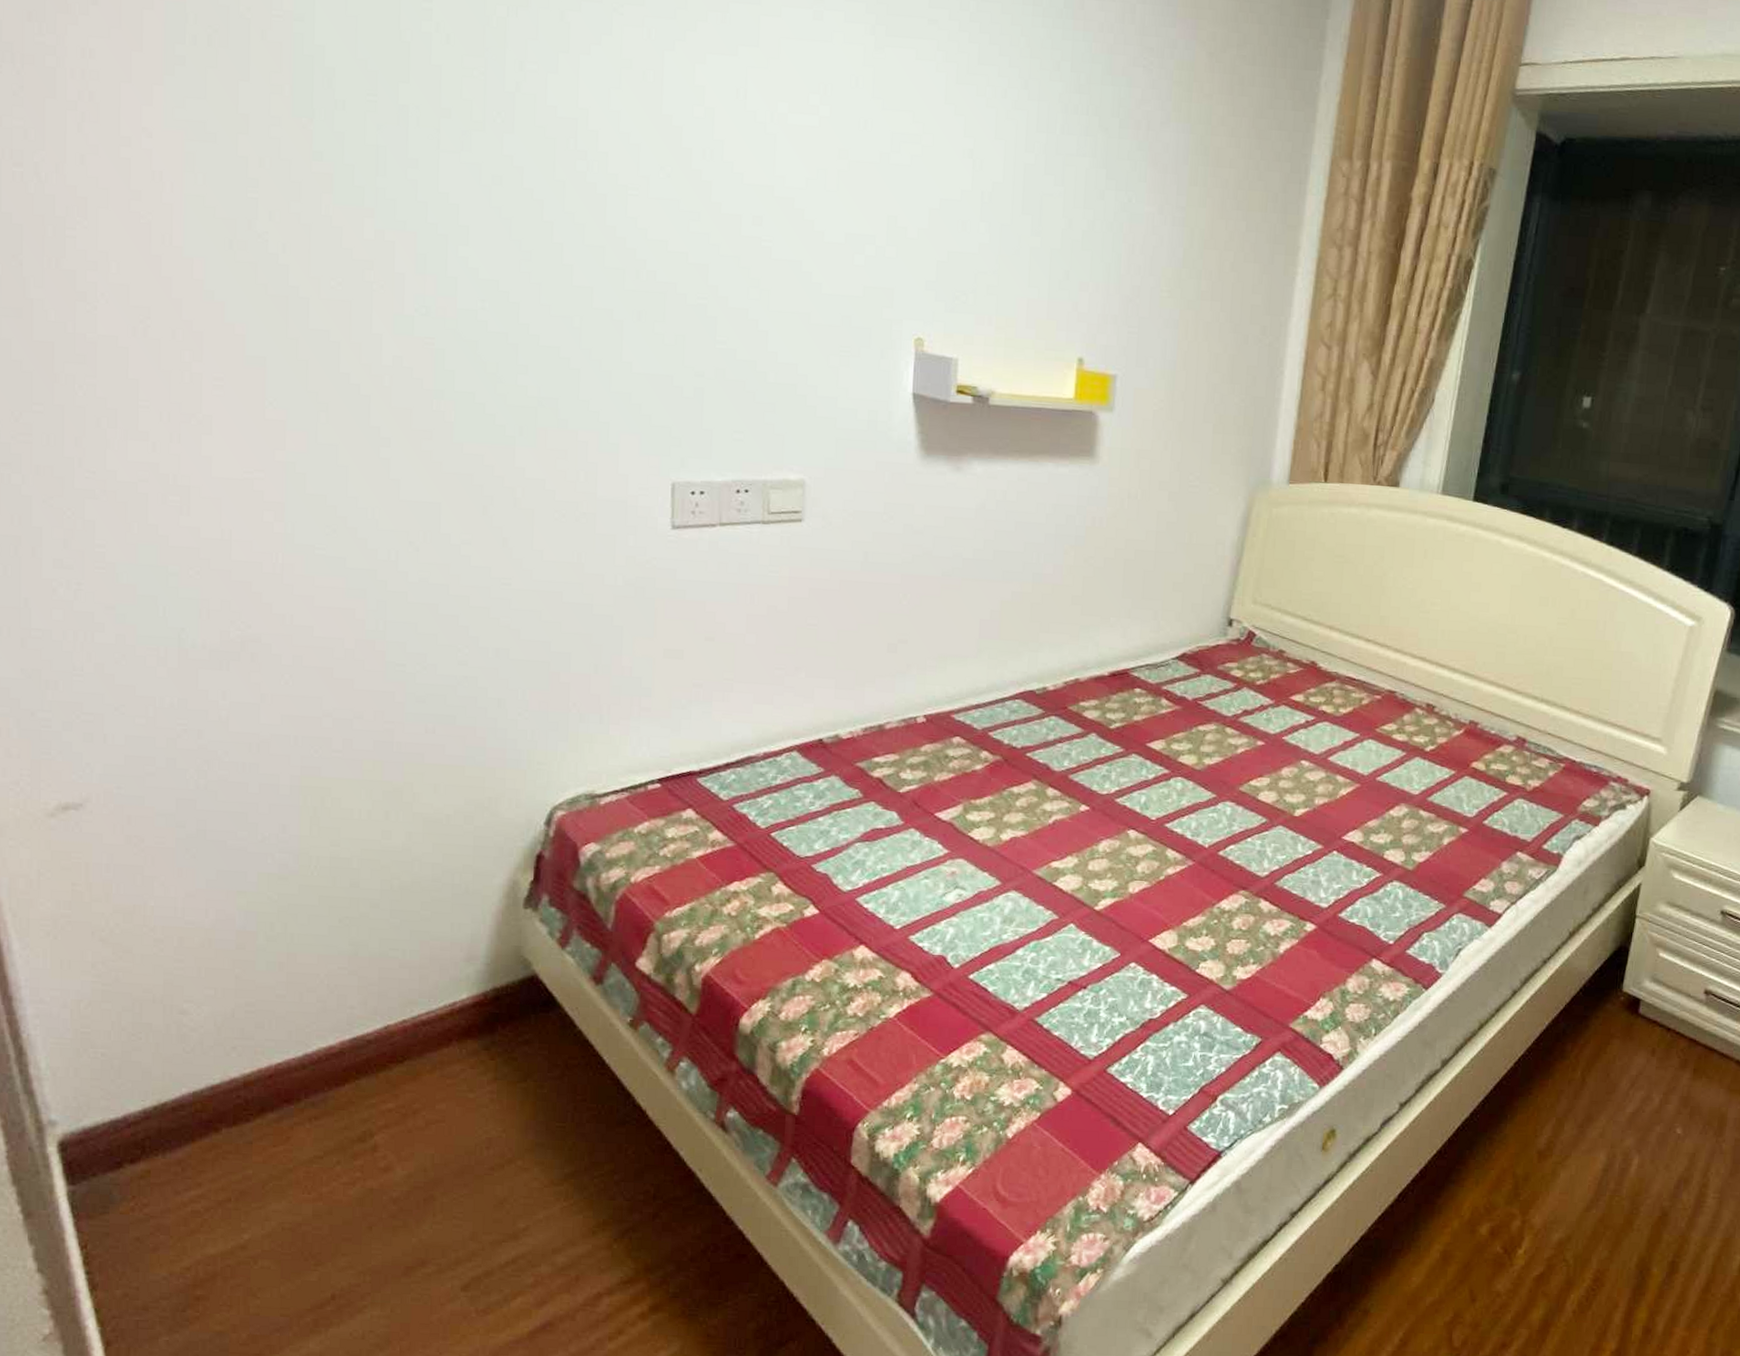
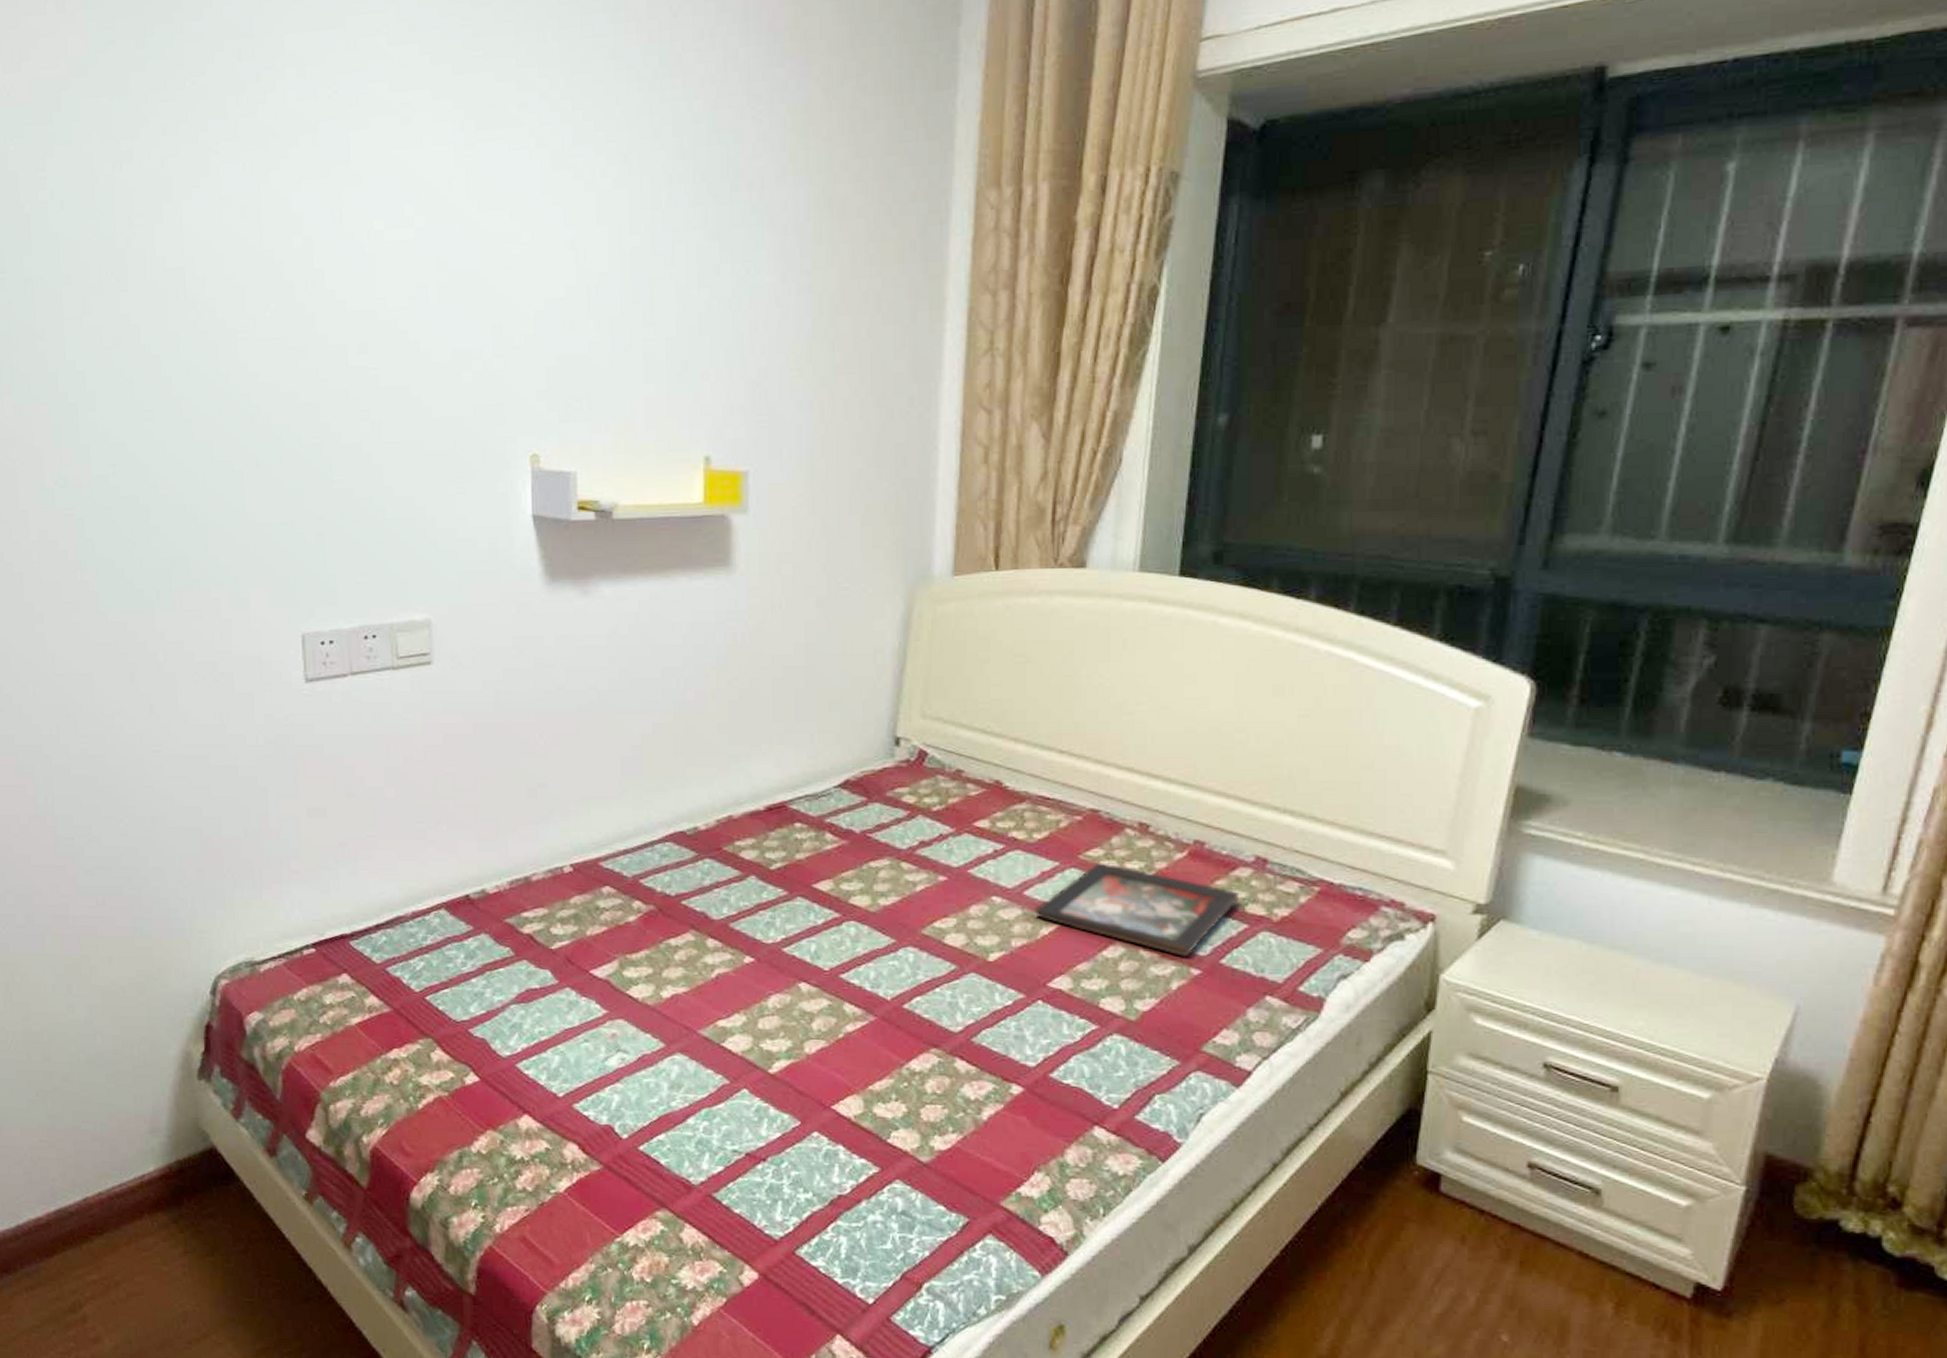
decorative tray: none [1336,735,1503,817] -> present [1035,862,1240,957]

